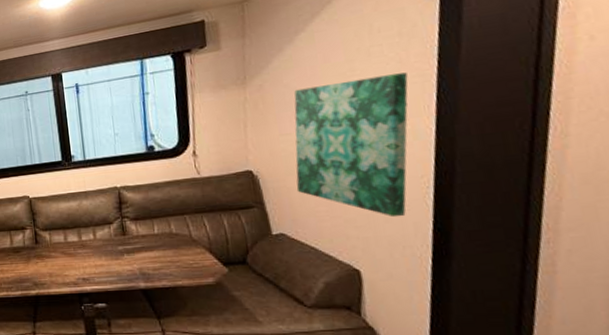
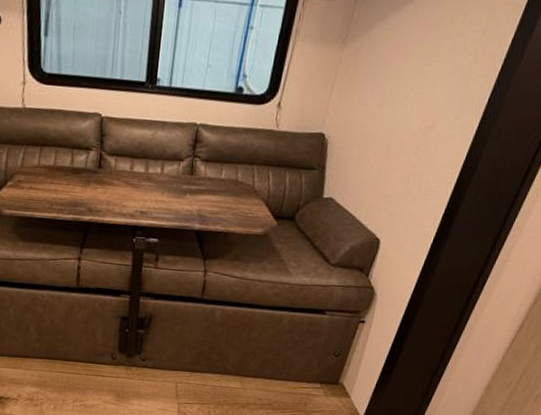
wall art: present [294,72,408,218] -> none [355,62,476,200]

